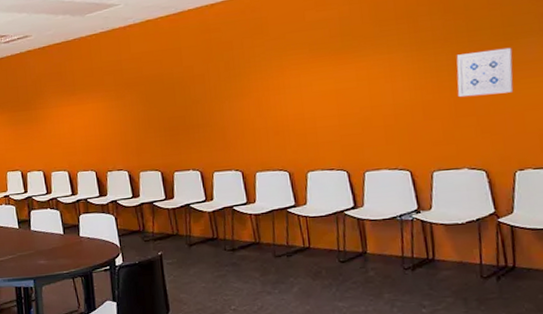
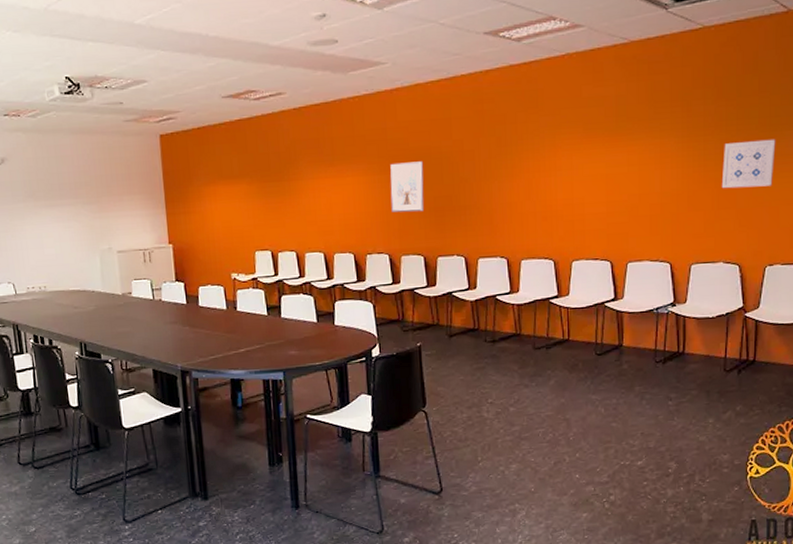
picture frame: none [126,87,159,133] -> present [390,161,424,213]

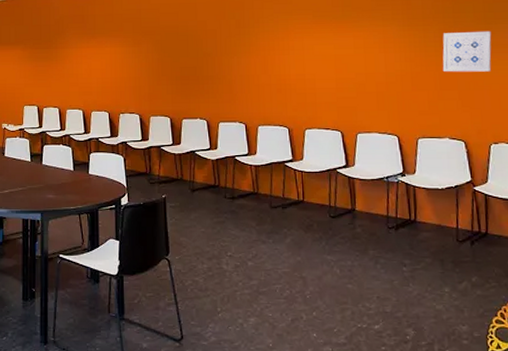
picture frame: present [390,161,424,213] -> none [142,37,172,80]

